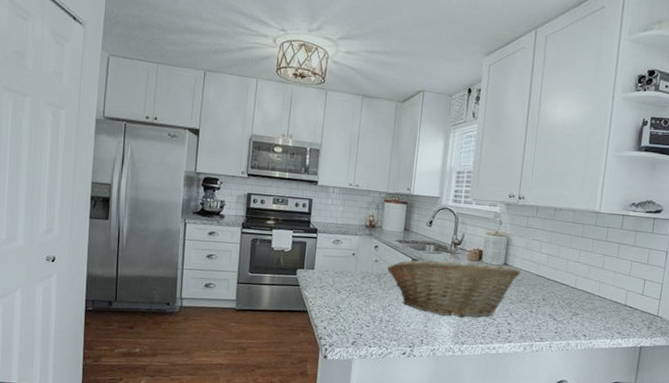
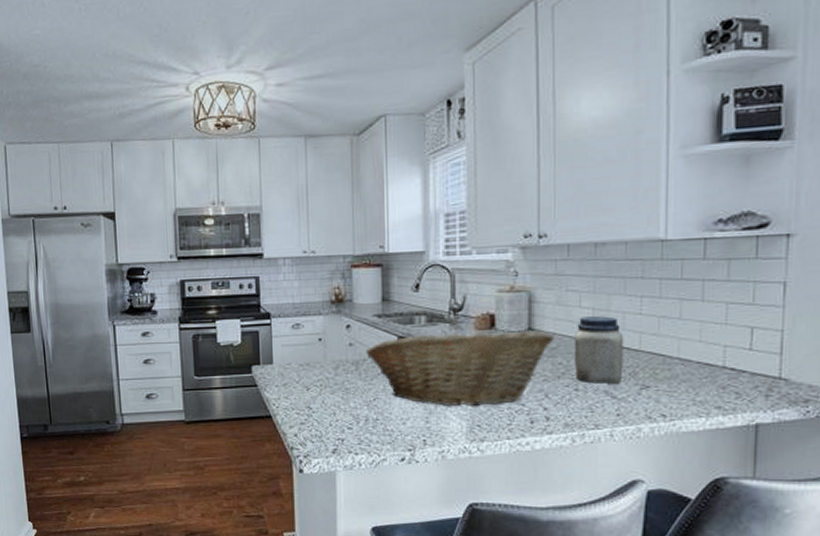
jar: none [531,259,566,311] -> present [574,316,624,385]

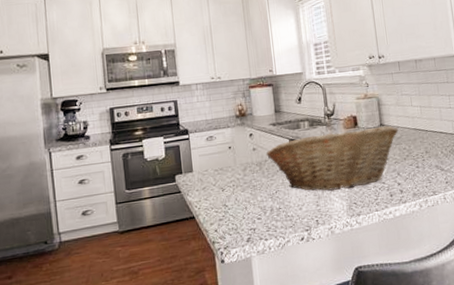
jar: present [574,316,624,385] -> none [410,111,446,161]

